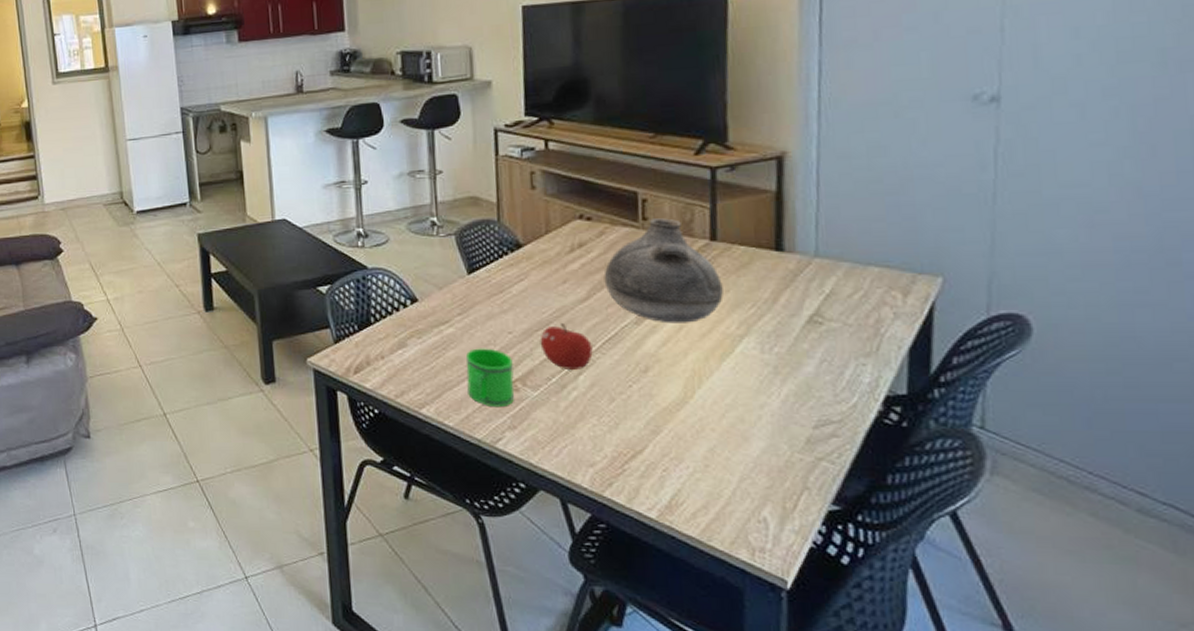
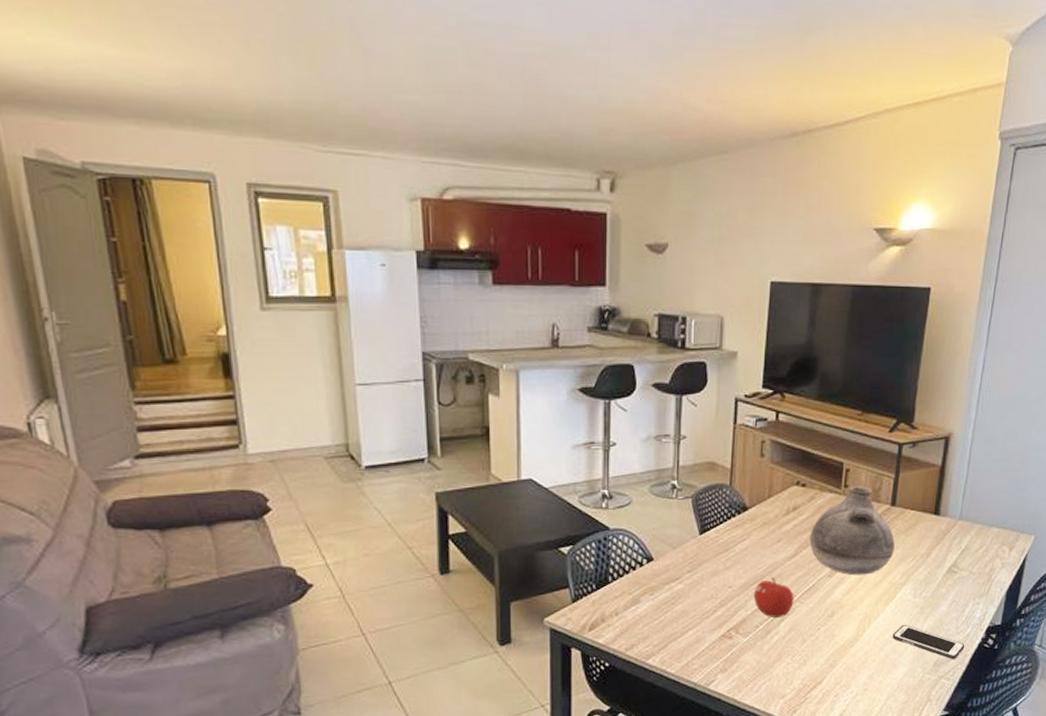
mug: present [465,348,515,408] -> none [689,601,730,654]
cell phone: none [736,386,852,437] -> present [892,624,965,660]

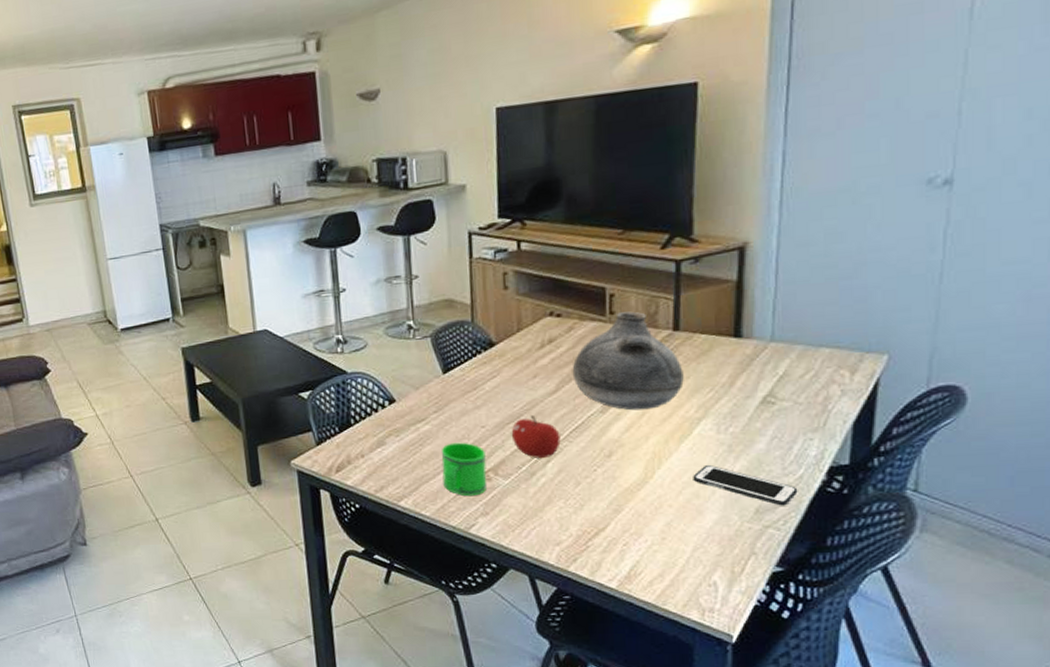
mug: none [689,601,730,654] -> present [441,442,487,497]

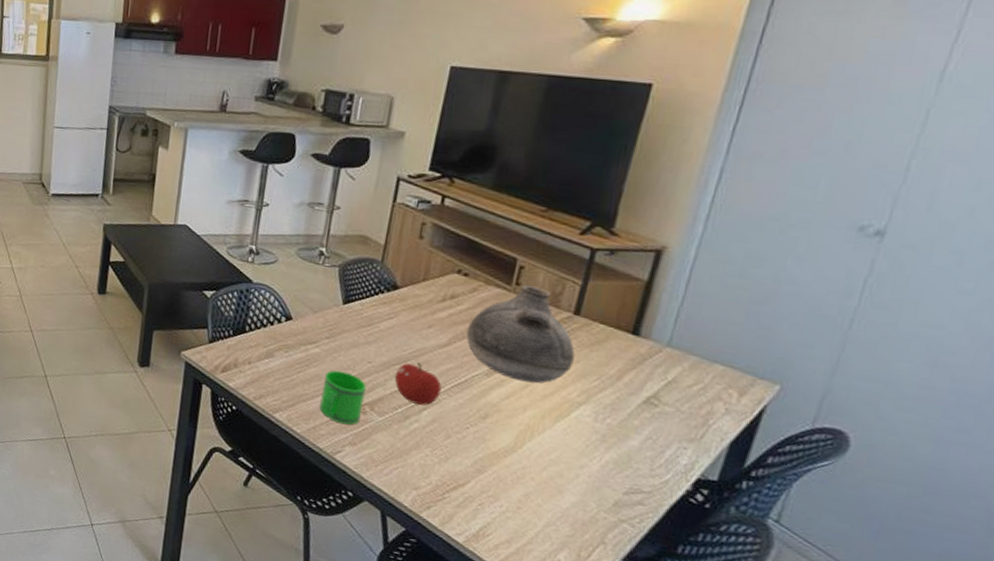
cell phone: present [693,464,798,506] -> none [560,448,661,506]

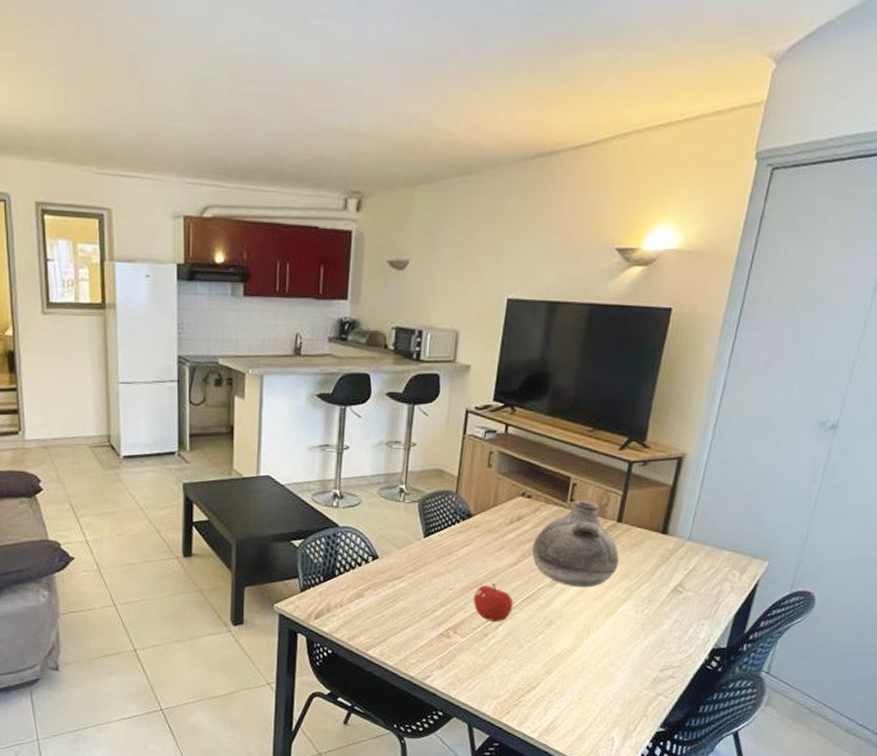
mug: present [319,370,366,425] -> none [408,601,449,651]

